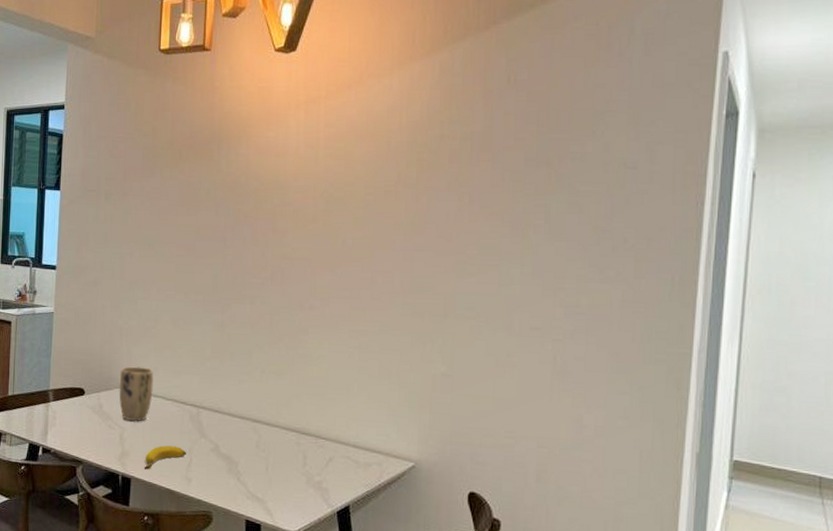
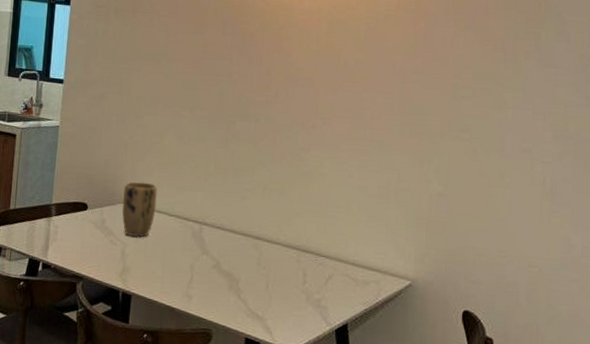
banana: present [144,445,186,470] -> none [145,262,187,287]

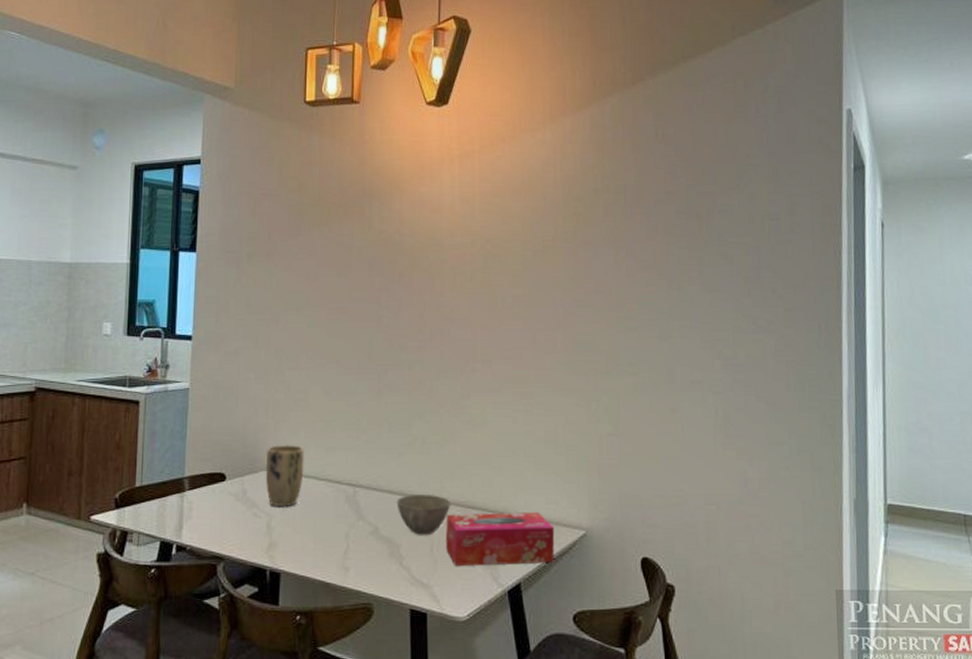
bowl: none [237,235,288,273] -> present [396,495,451,535]
tissue box: none [281,255,382,308] -> present [446,512,555,567]

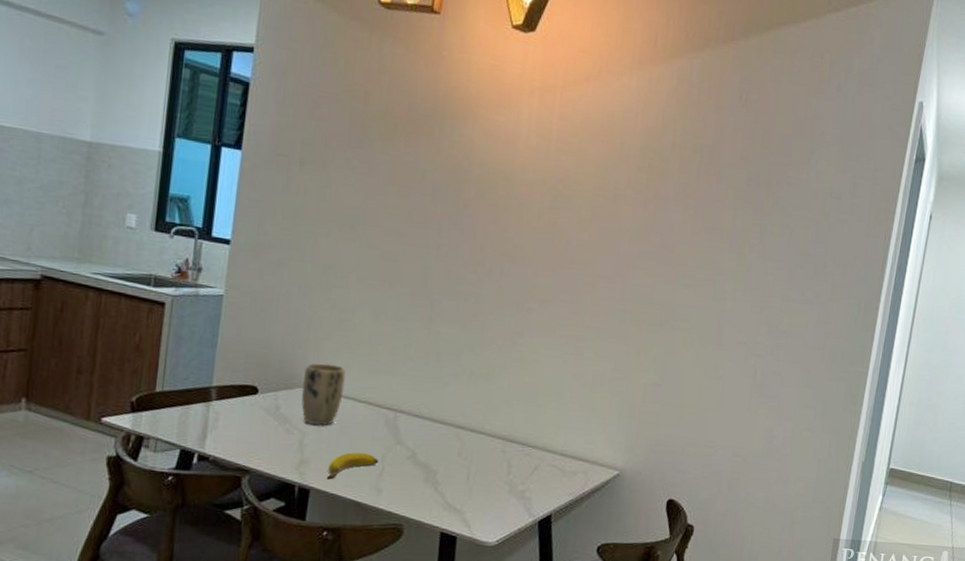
banana: none [295,532,342,562] -> present [326,452,378,480]
bowl: present [396,495,451,535] -> none [437,424,493,464]
tissue box: present [446,512,555,567] -> none [482,445,591,498]

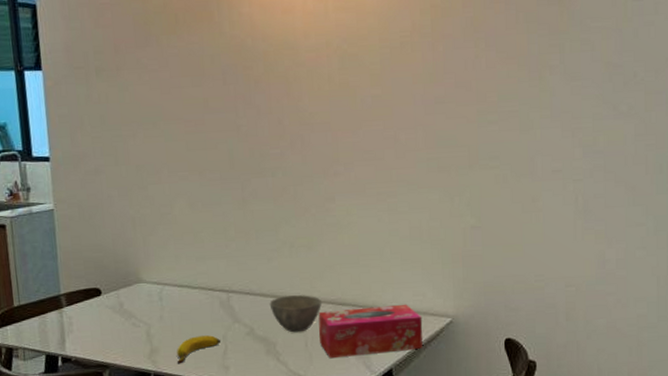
plant pot: present [301,362,346,425] -> none [138,257,178,316]
bowl: none [437,424,493,464] -> present [269,295,323,333]
tissue box: none [482,445,591,498] -> present [318,304,423,359]

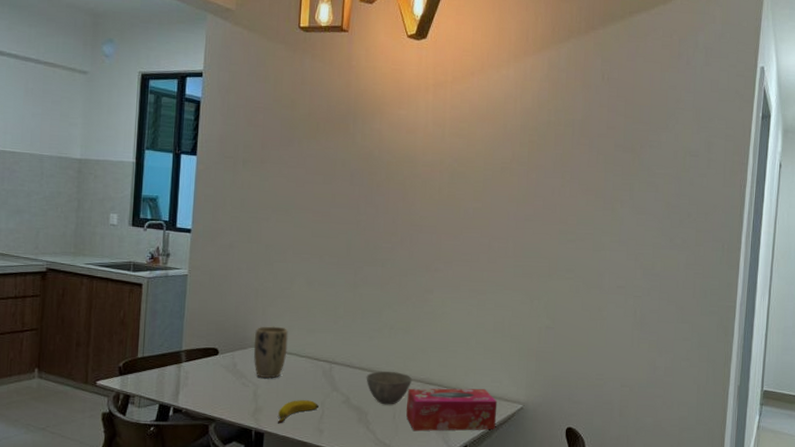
plant pot: none [138,257,178,316] -> present [253,326,288,378]

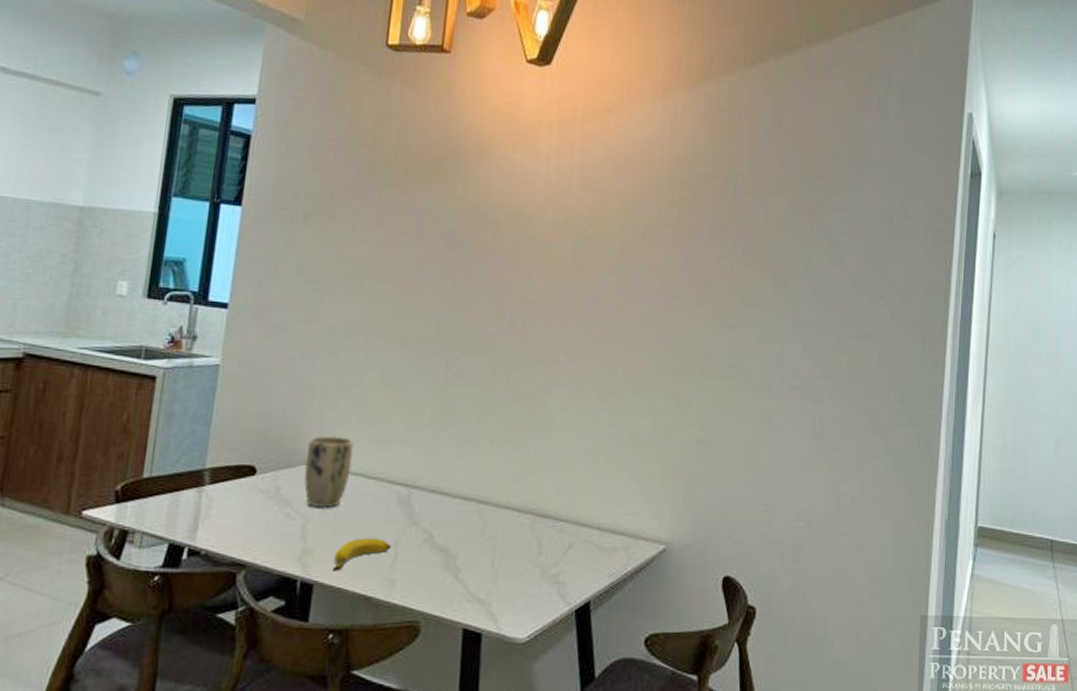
bowl: present [366,371,413,405] -> none [456,499,520,546]
tissue box: present [406,388,498,432] -> none [509,522,633,582]

